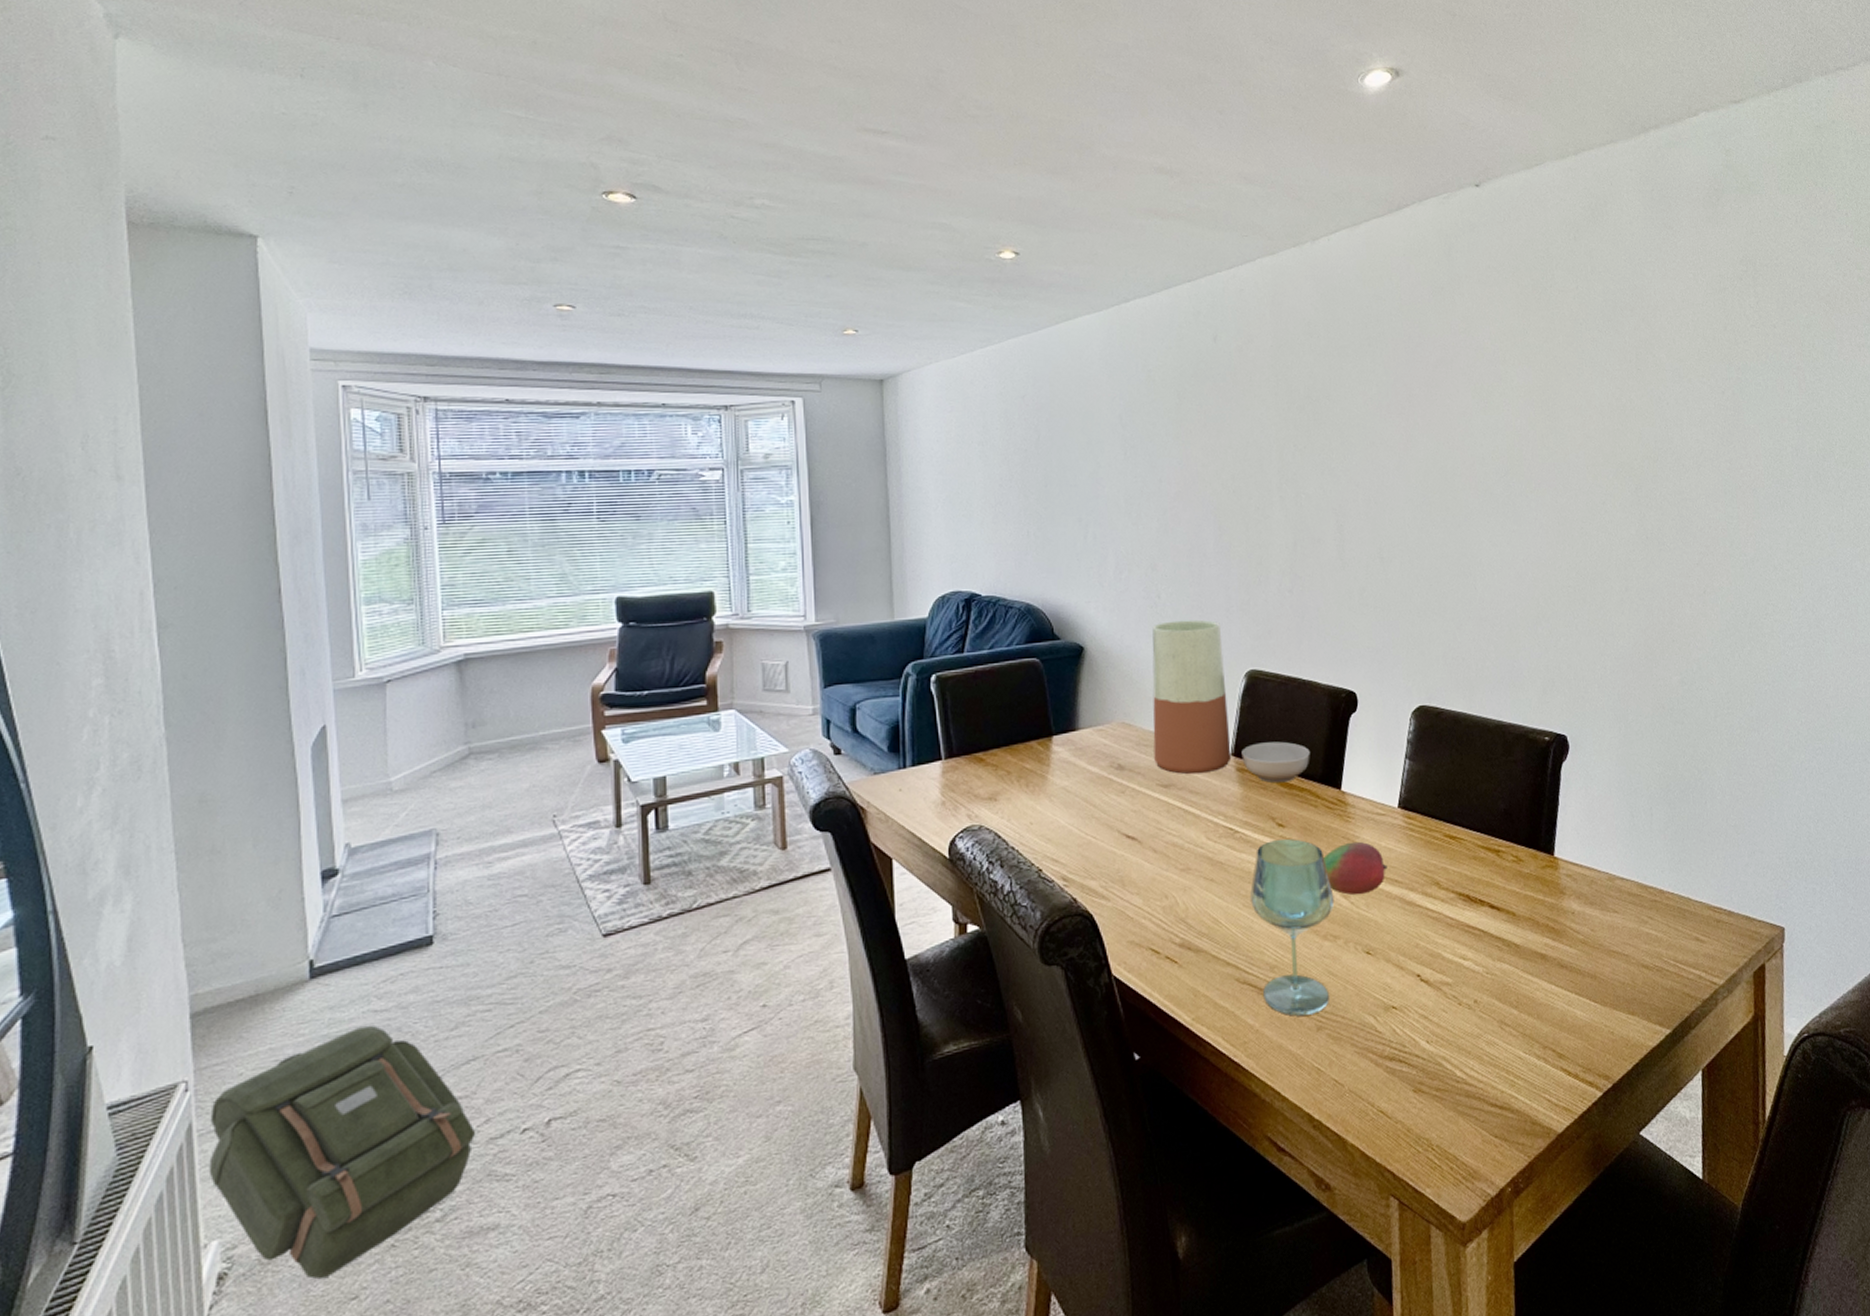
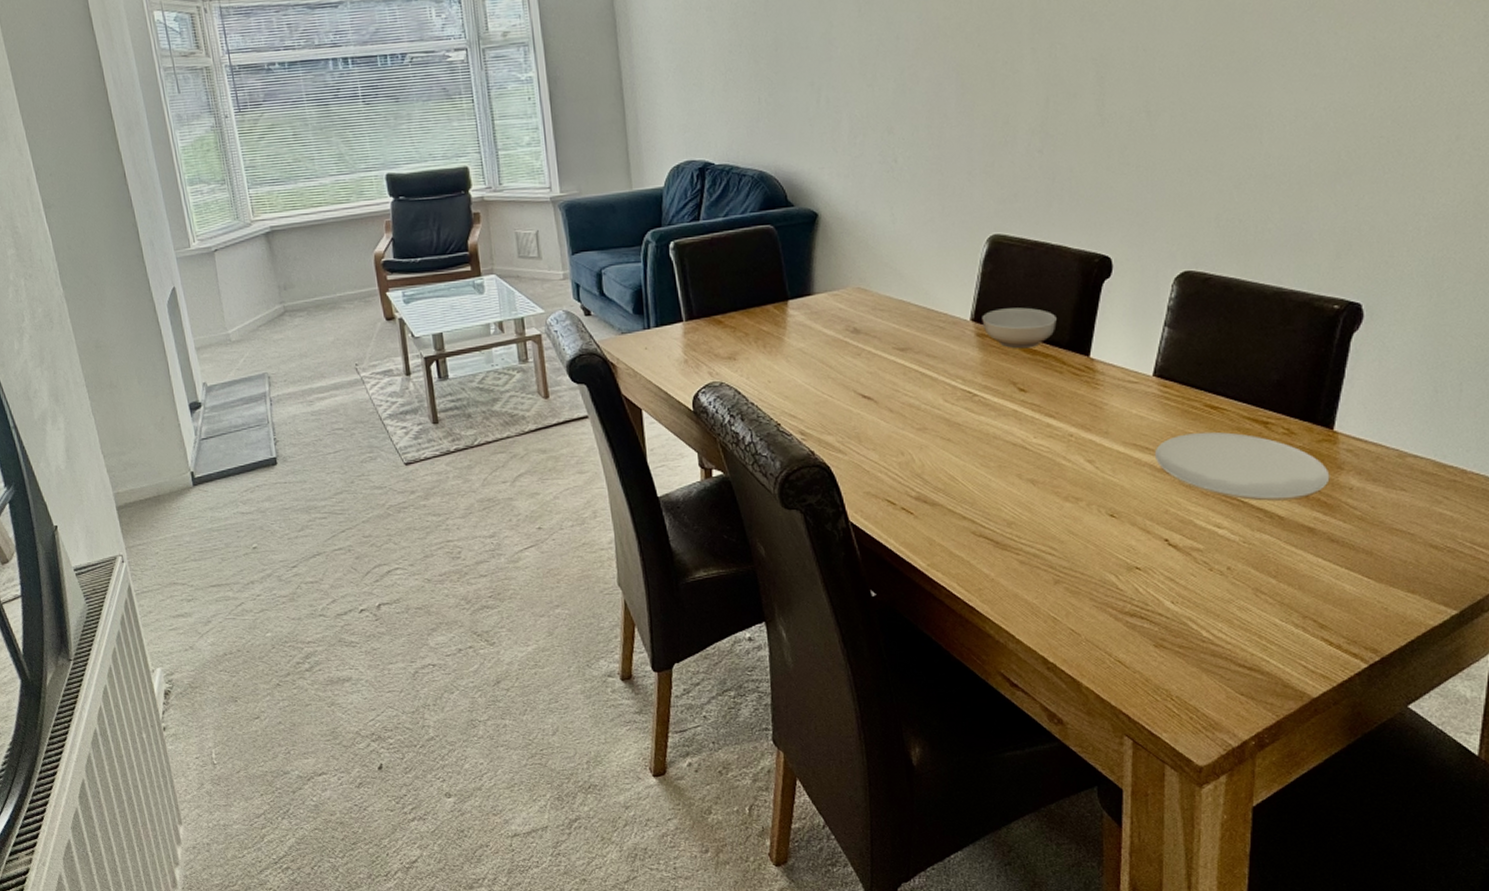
backpack: present [208,1026,476,1279] -> none [141,524,327,701]
vase: present [1152,619,1232,774] -> none [888,183,971,338]
wine glass: present [1249,838,1335,1016] -> none [987,403,1078,569]
fruit: present [1323,841,1388,896] -> none [1067,408,1138,461]
plate: none [1403,861,1555,930] -> present [1154,431,1330,501]

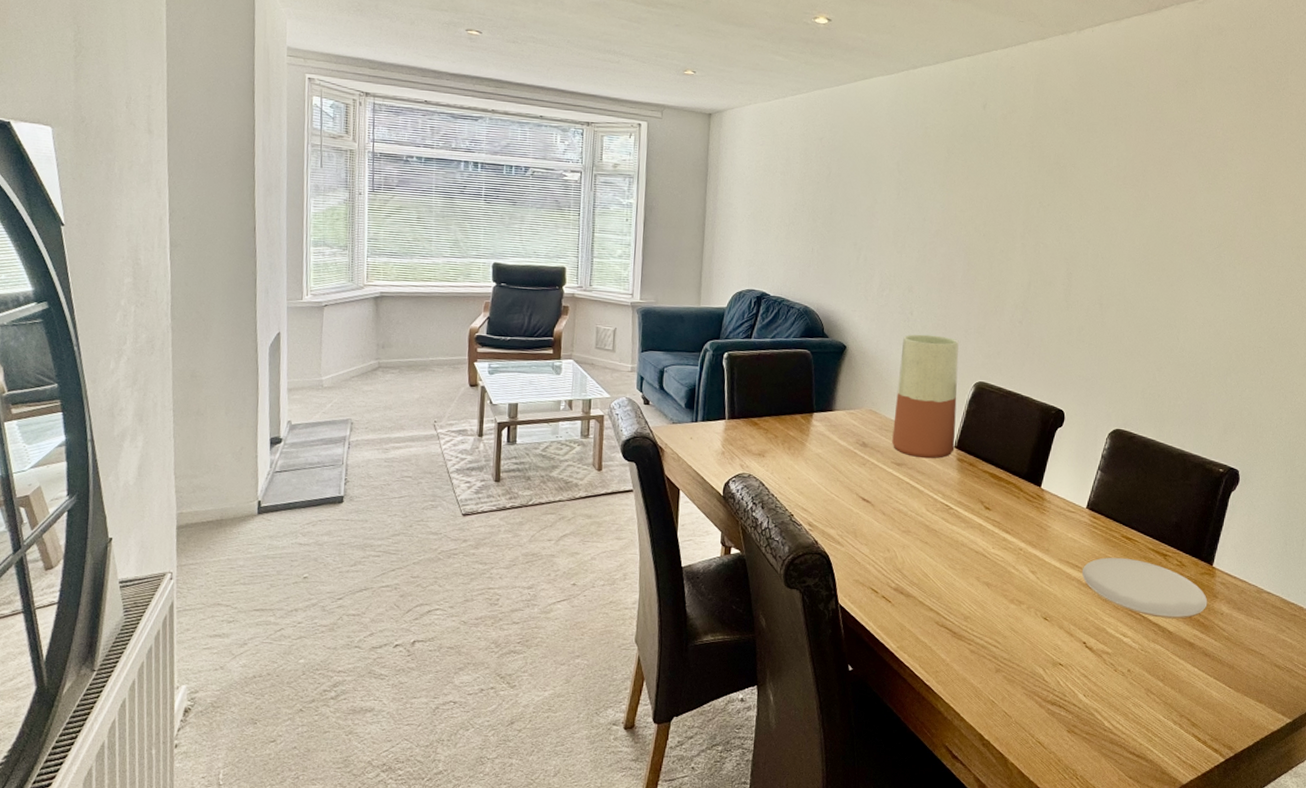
vase: none [888,183,971,338] -> present [892,334,959,458]
bowl: present [982,307,1057,349] -> none [963,441,1019,475]

